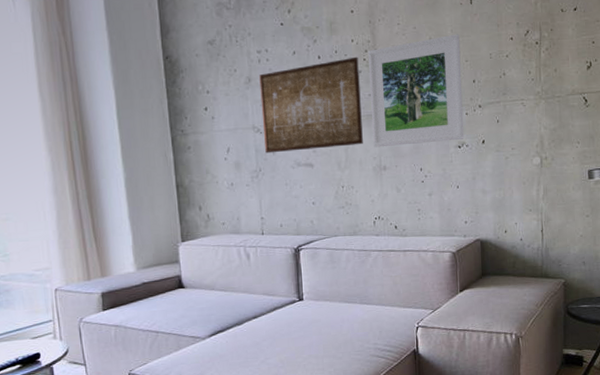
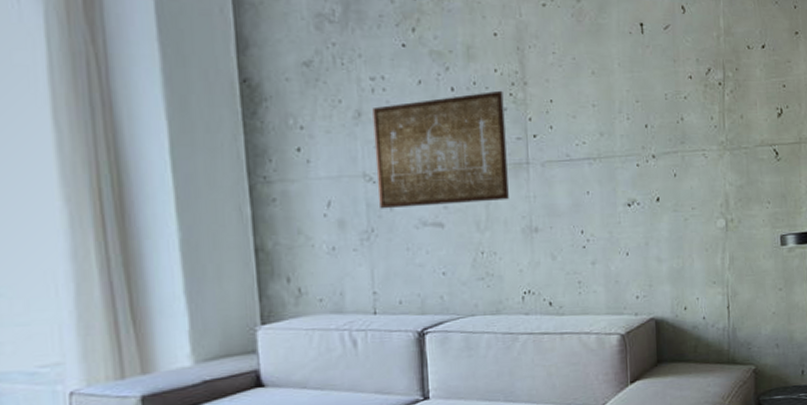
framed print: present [367,34,464,148] -> none [515,68,635,204]

